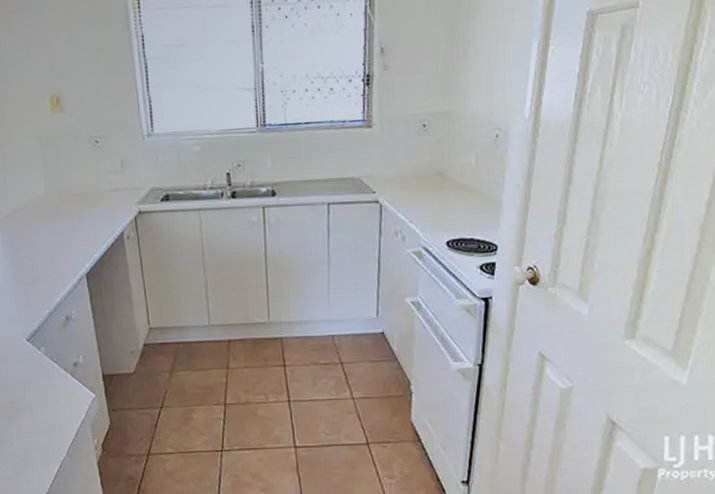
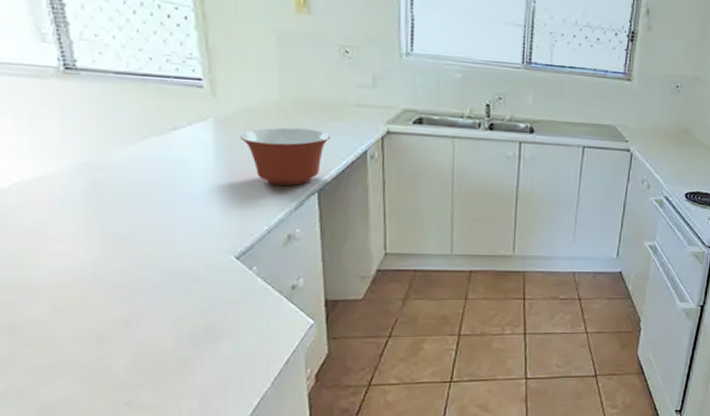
mixing bowl: none [18,217,91,272] -> present [239,127,330,186]

